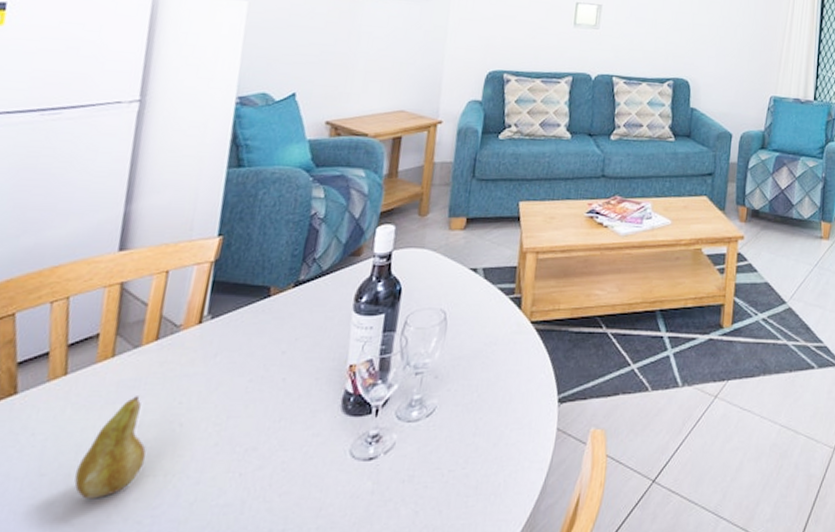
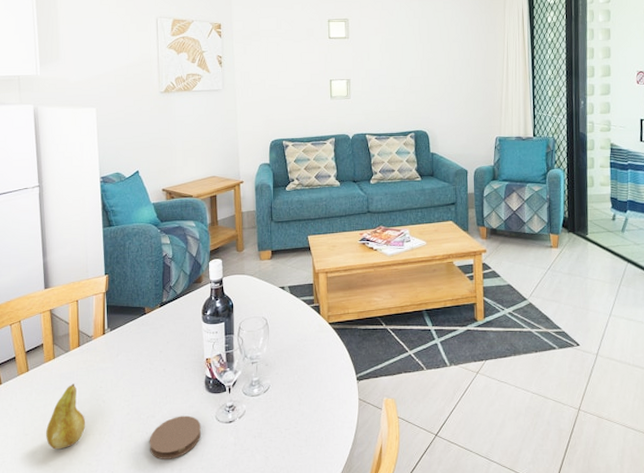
coaster: none [240,448,326,515] -> present [149,415,202,459]

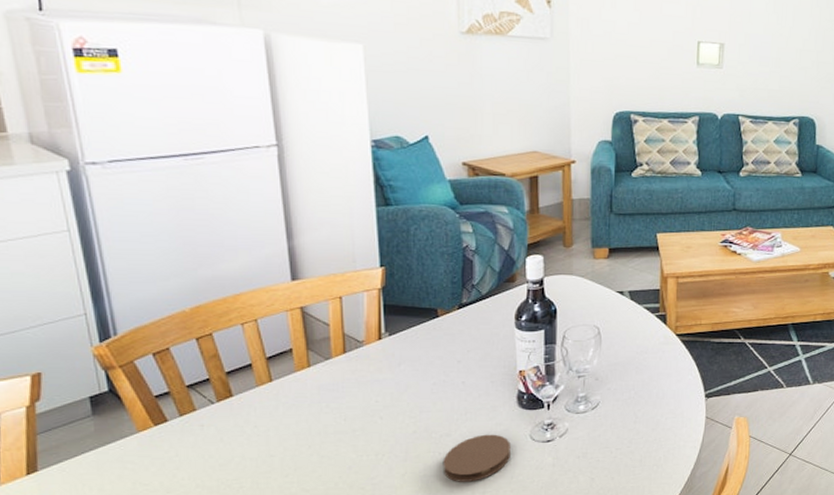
fruit: present [46,383,86,450] -> none [301,397,357,473]

